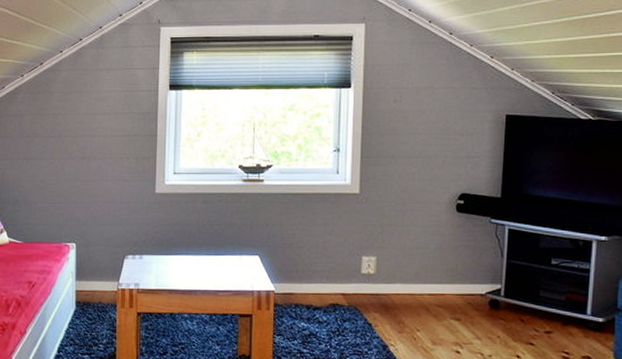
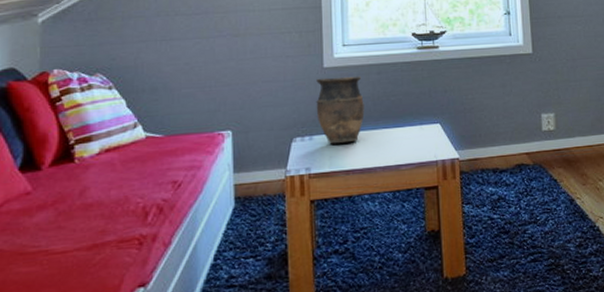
vase: none [147,202,190,265] -> present [316,75,365,144]

